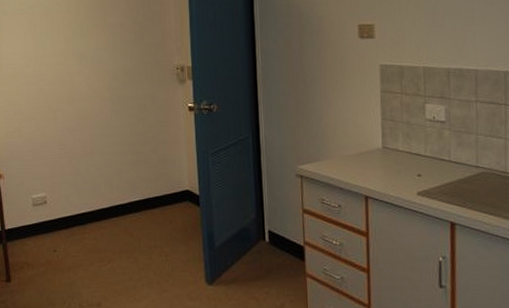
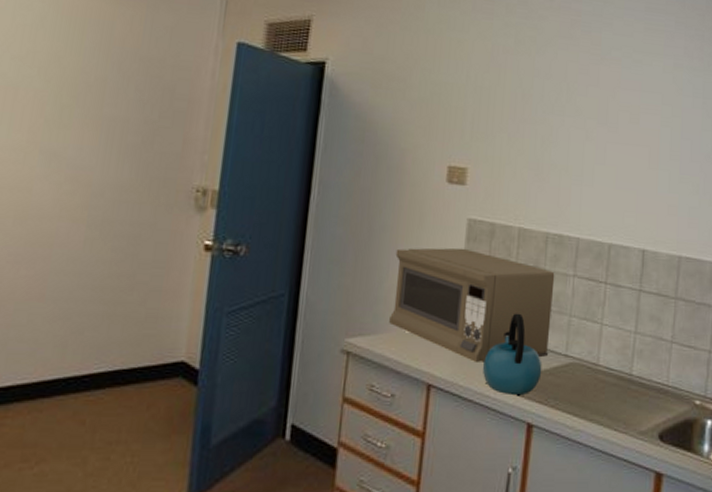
microwave: none [326,88,462,177] -> present [389,247,555,362]
kettle: none [408,136,458,201] -> present [483,313,542,396]

